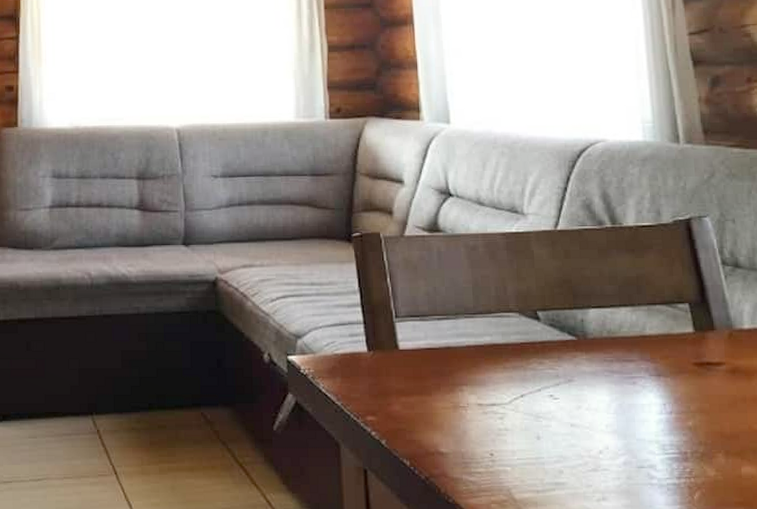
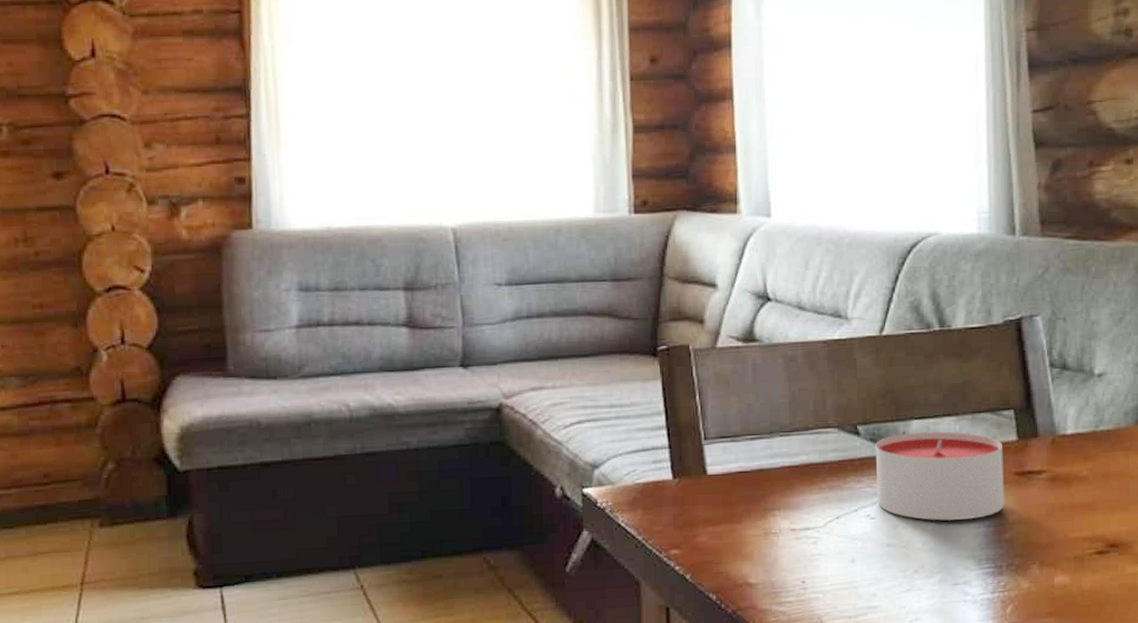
candle: none [555,320,685,405] -> present [875,431,1004,521]

